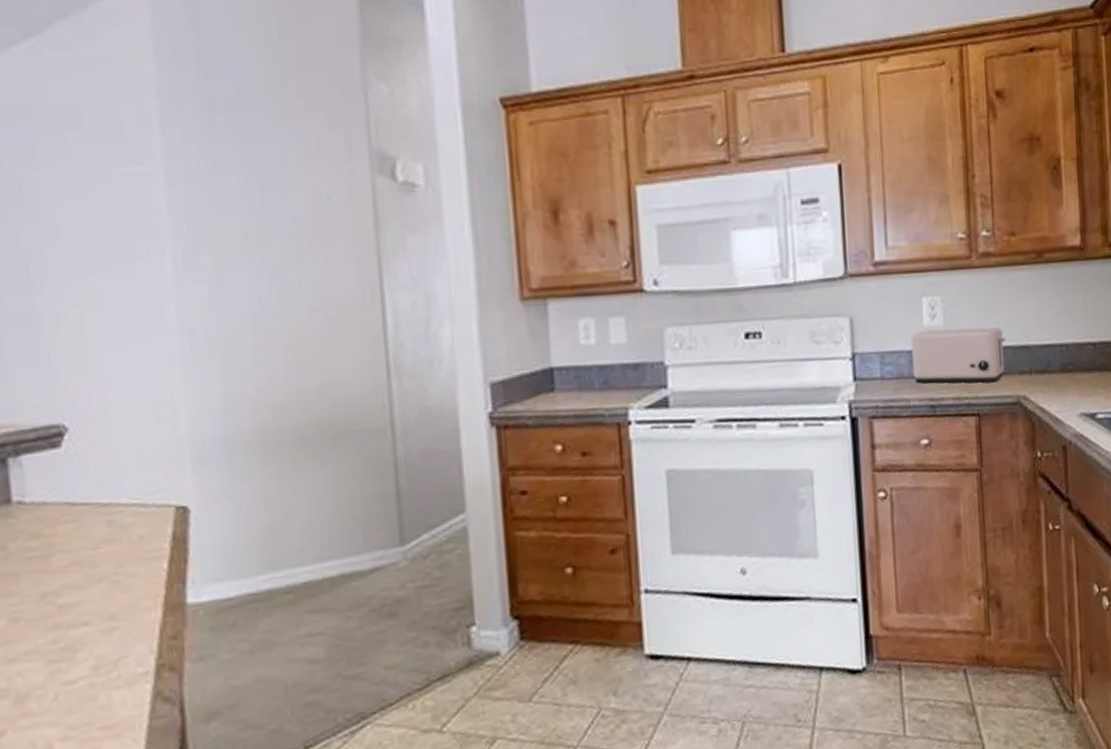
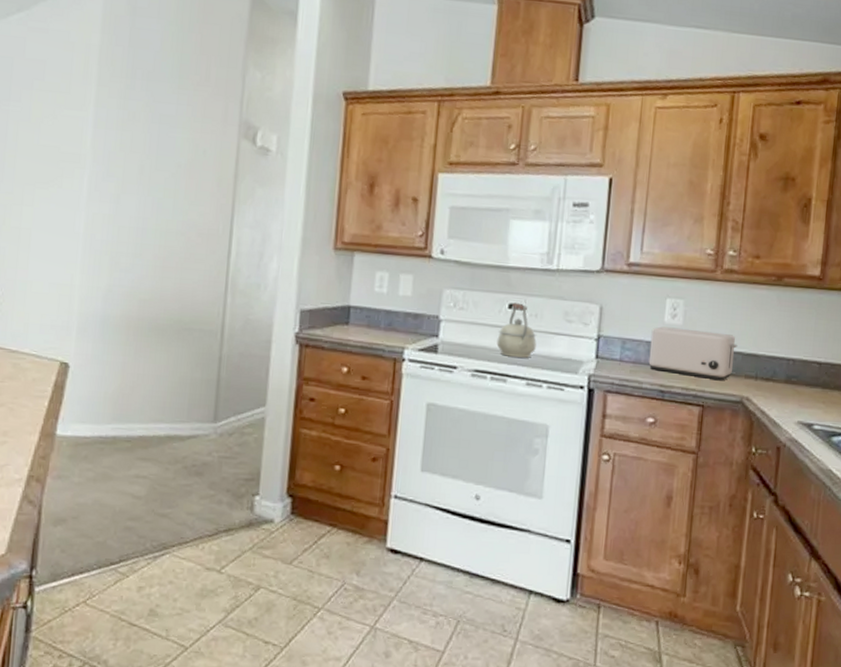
kettle: none [737,330,784,397] -> present [496,302,537,358]

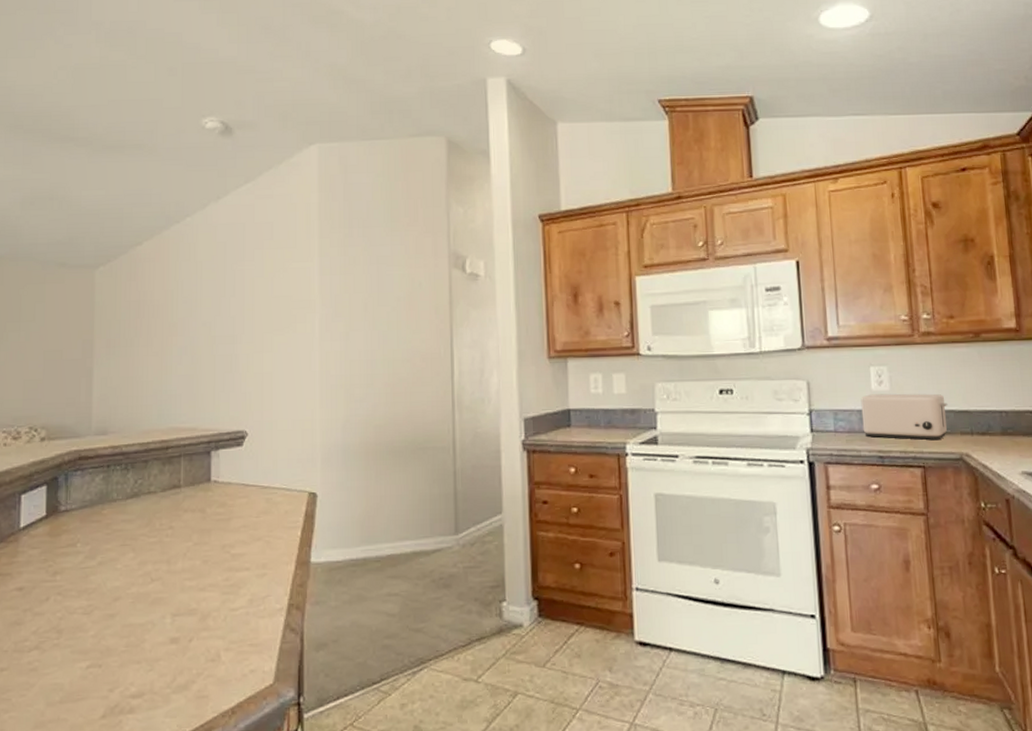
kettle: present [496,302,537,358] -> none [713,388,752,440]

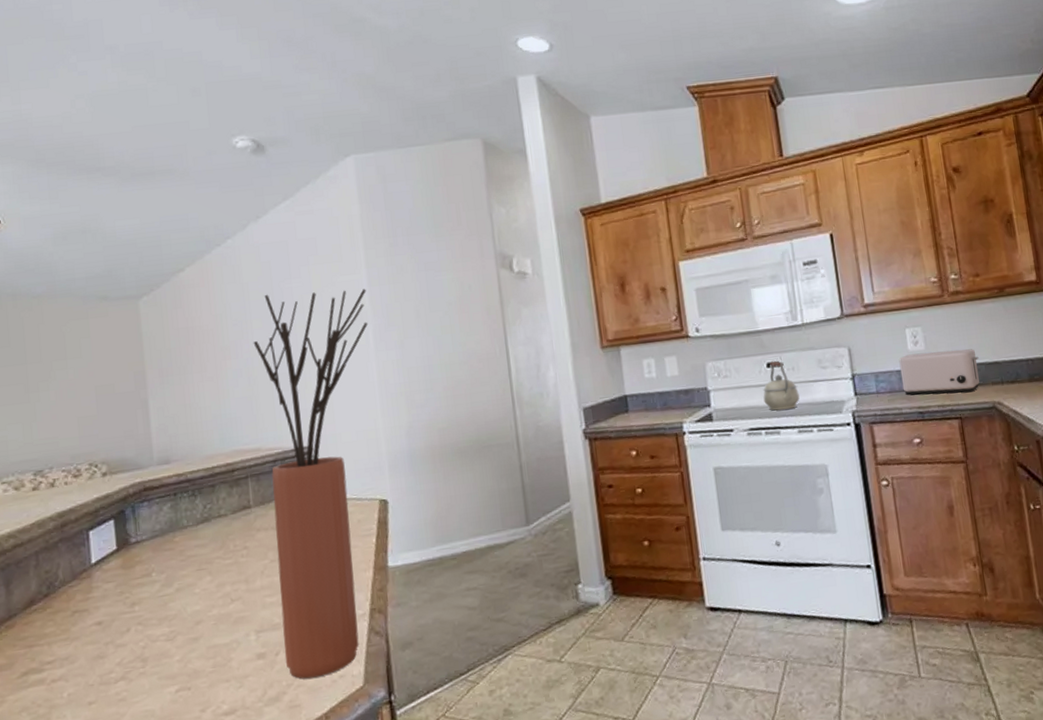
vase: none [198,274,317,669] -> present [253,289,369,679]
kettle: none [713,388,752,440] -> present [763,361,800,411]

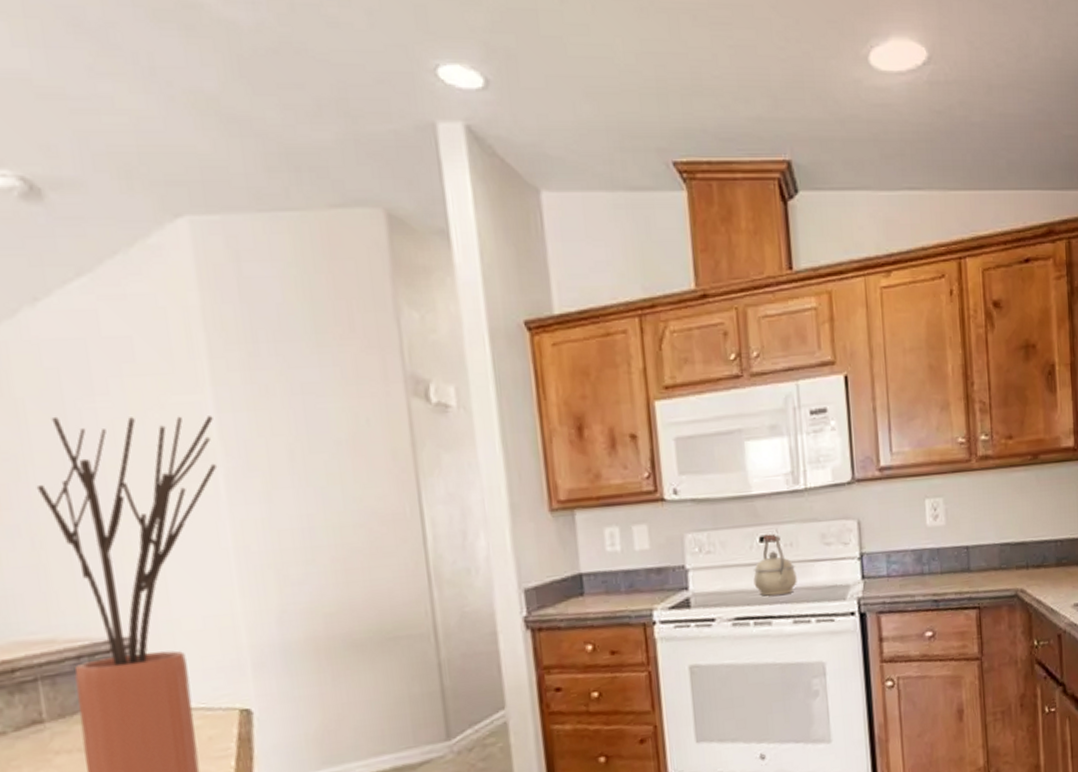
toaster: present [898,349,979,395] -> none [915,526,1005,580]

